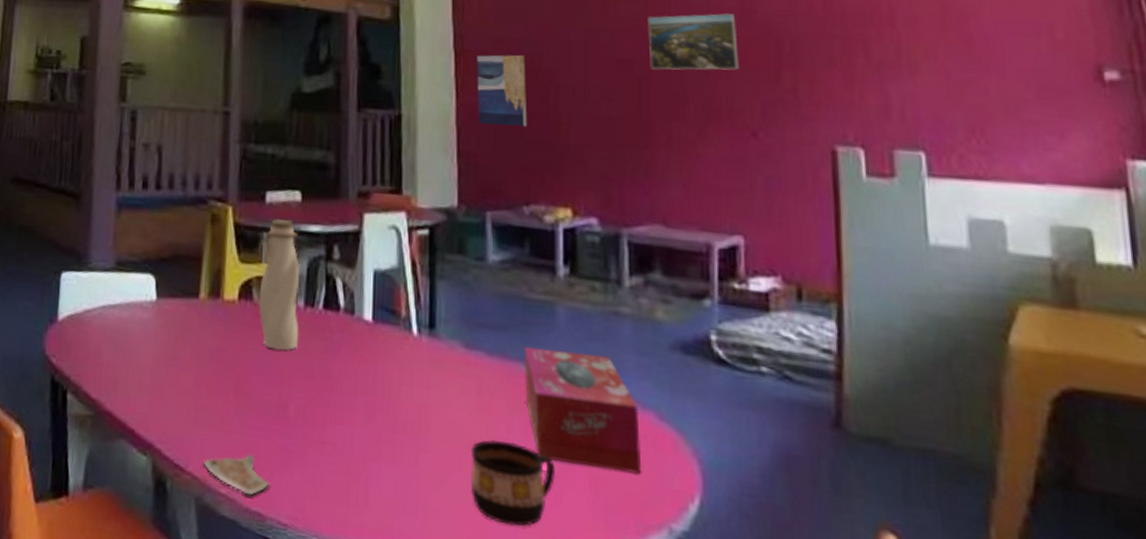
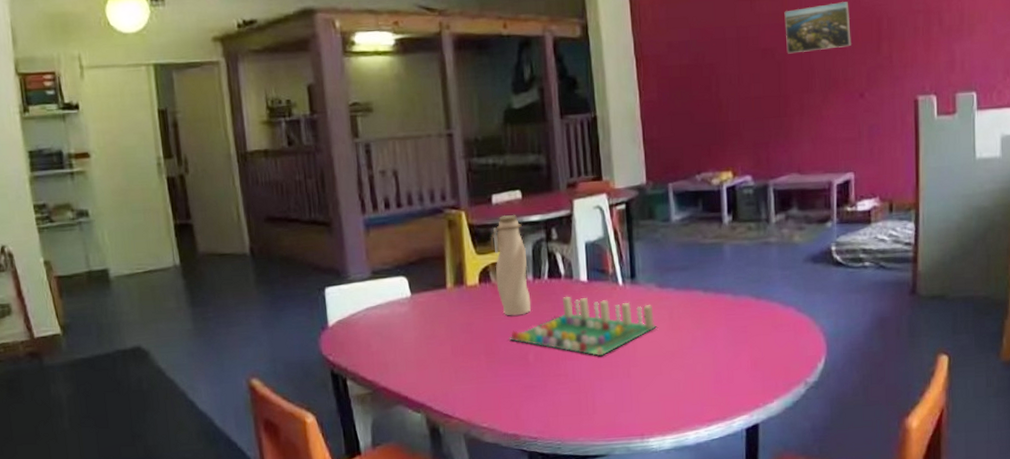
paper cup: present [204,453,270,496] -> none [467,394,520,424]
board game: none [266,336,460,429] -> present [509,296,658,356]
cup: present [470,439,556,527] -> none [668,347,728,403]
wall art: present [477,54,528,127] -> none [654,54,696,115]
tissue box: present [524,346,642,474] -> none [701,274,787,354]

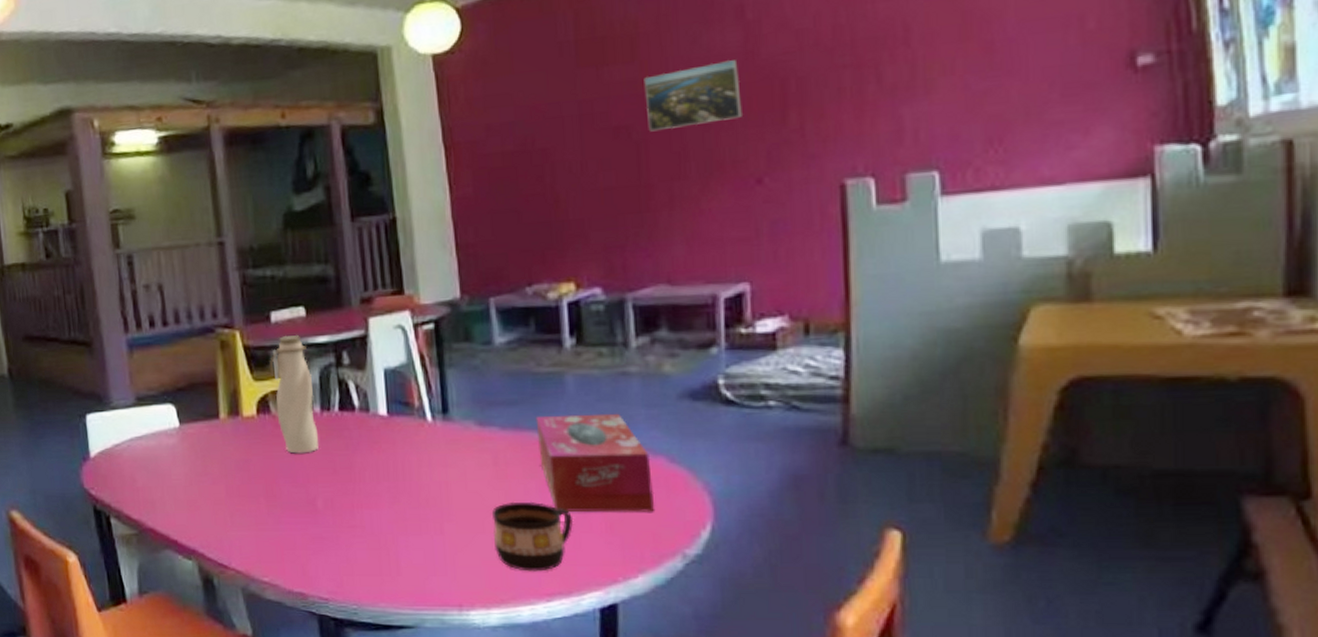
board game: present [509,296,658,356] -> none [292,432,478,507]
cup: none [668,347,728,403] -> present [492,501,574,572]
tissue box: none [701,274,787,354] -> present [535,413,655,512]

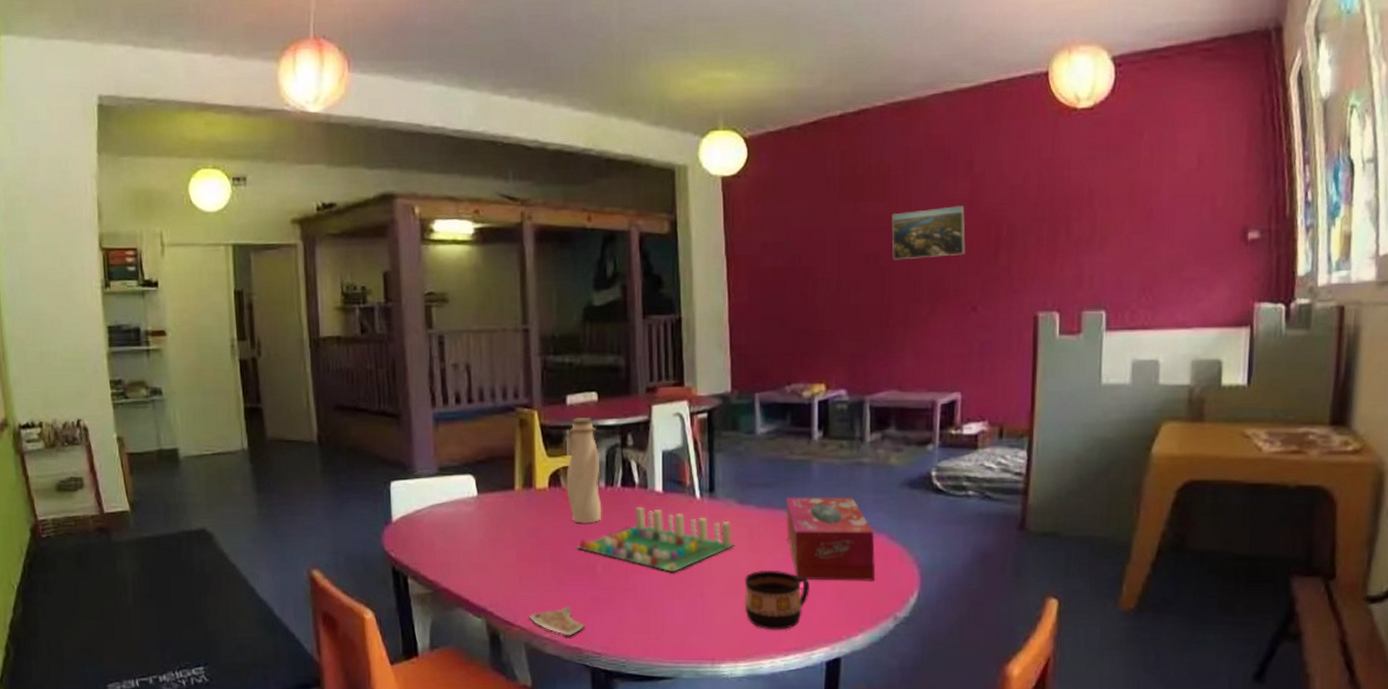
paper cup: none [245,545,308,580] -> present [530,605,585,636]
board game: none [292,432,478,507] -> present [576,506,736,573]

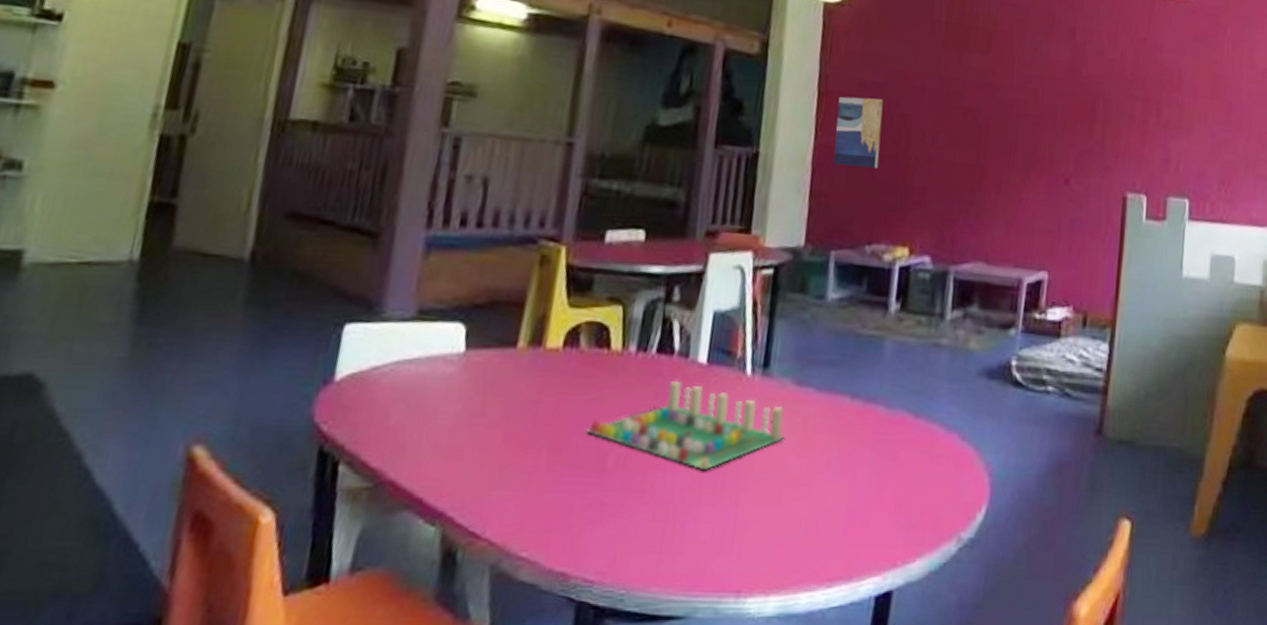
paper cup: present [530,605,585,636] -> none [504,511,578,556]
water bottle: present [562,416,602,524] -> none [585,260,637,400]
cup: present [744,570,811,630] -> none [786,471,868,553]
wall art: none [746,256,789,320] -> present [833,96,884,169]
tissue box: present [786,497,876,581] -> none [847,380,946,491]
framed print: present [891,206,966,260] -> none [991,69,1065,123]

